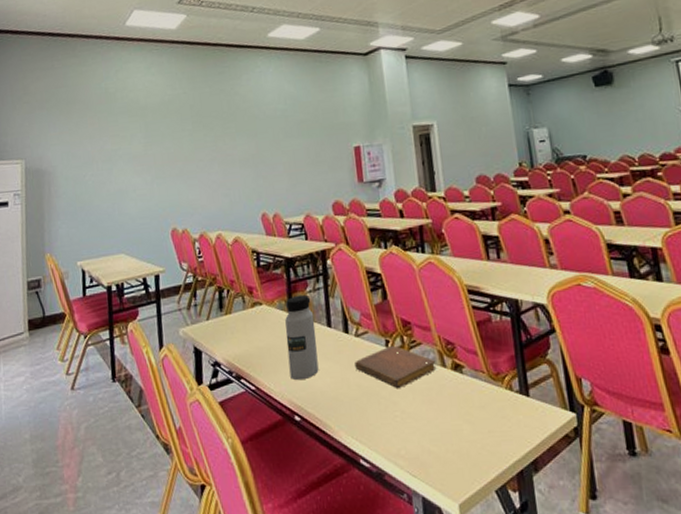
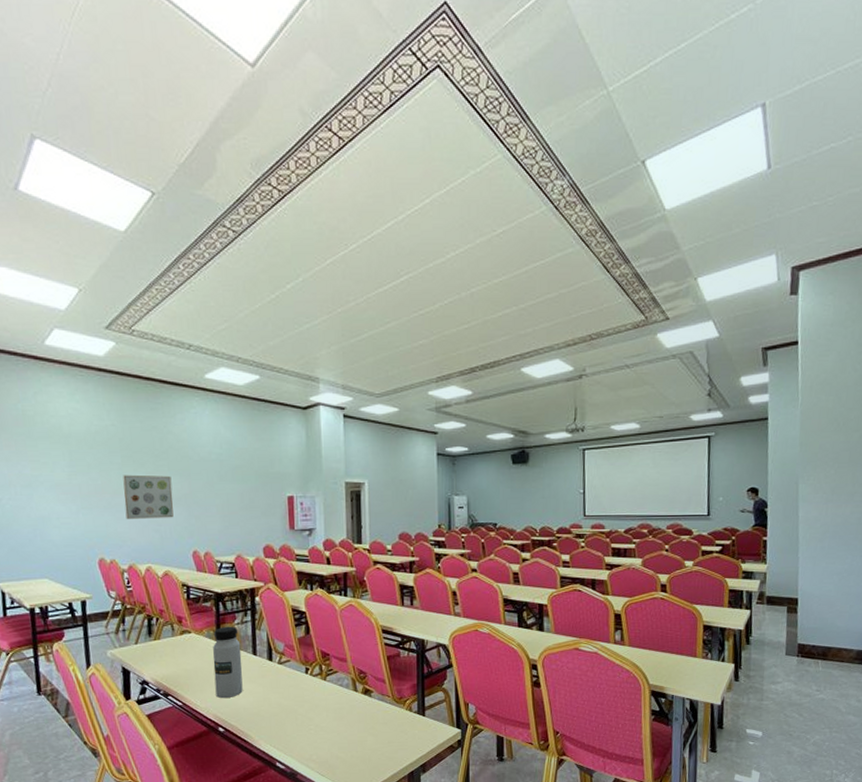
wall art: none [193,137,242,185] -> present [123,474,174,519]
notebook: present [355,345,437,388] -> none [277,672,349,707]

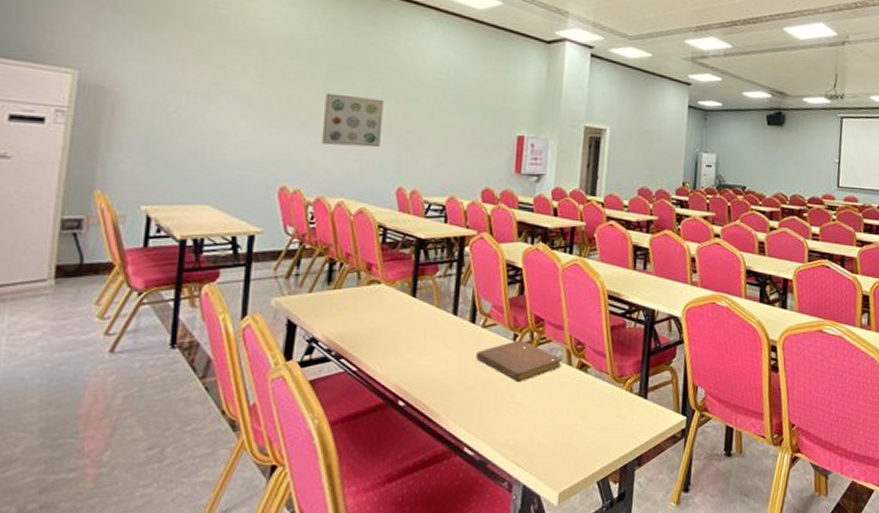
water bottle: present [212,626,243,699] -> none [401,278,440,366]
notebook: none [277,672,349,707] -> present [476,339,563,381]

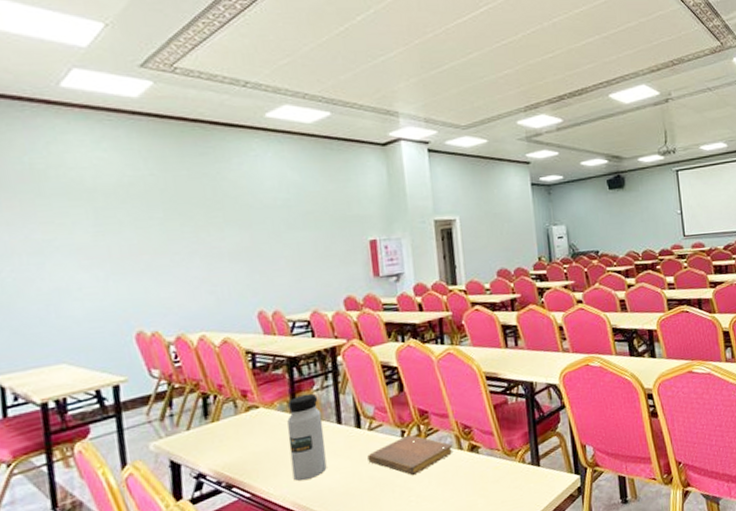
wall art: present [322,93,384,148] -> none [166,227,232,282]
water bottle: none [401,278,440,366] -> present [287,393,327,482]

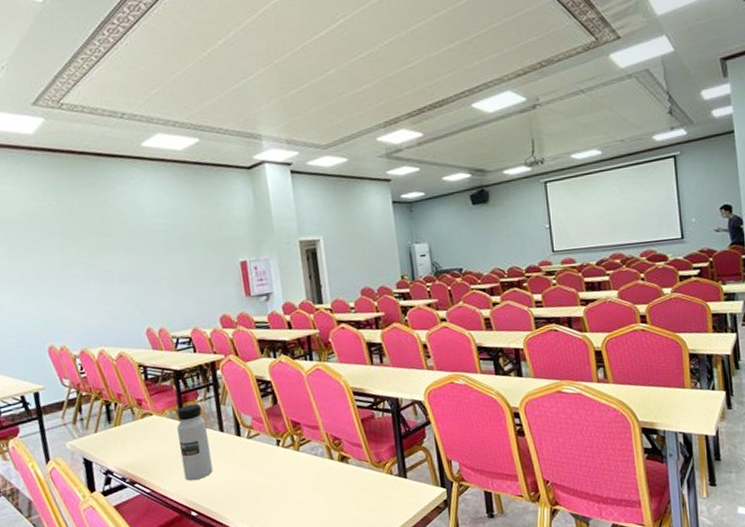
notebook: present [368,434,453,475] -> none [248,444,325,480]

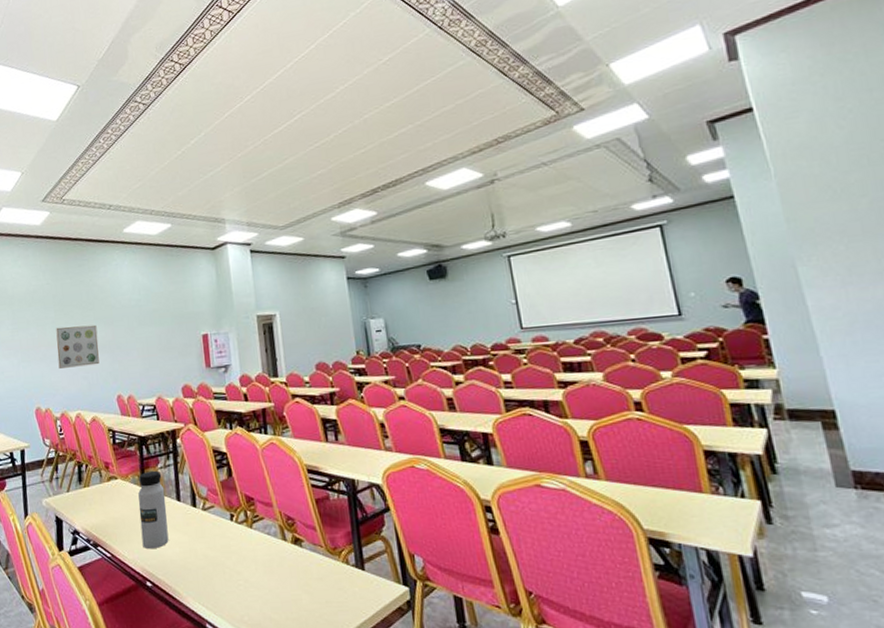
wall art: none [65,252,123,302] -> present [56,324,99,369]

